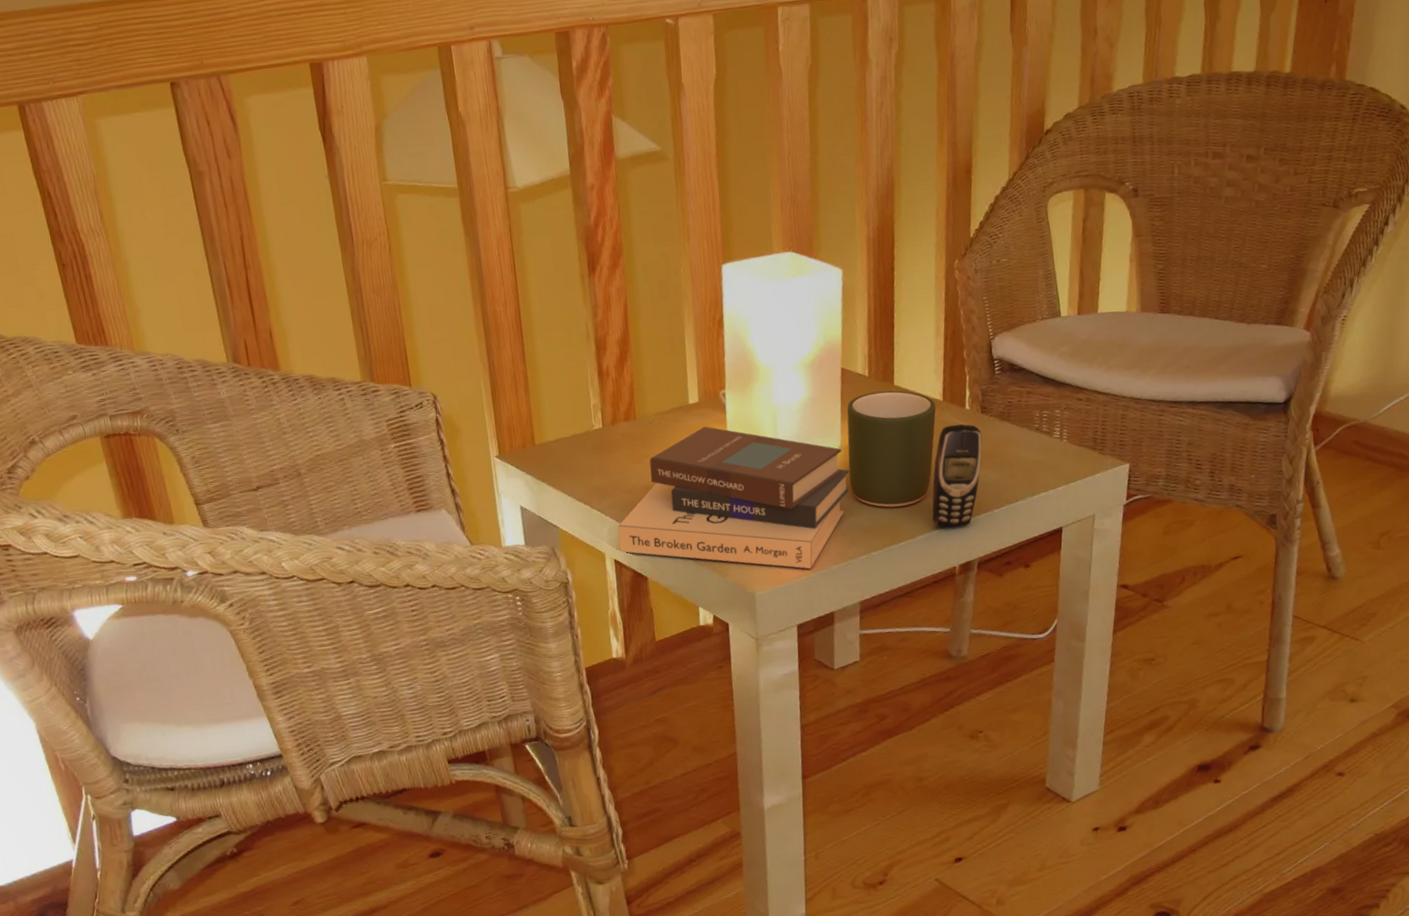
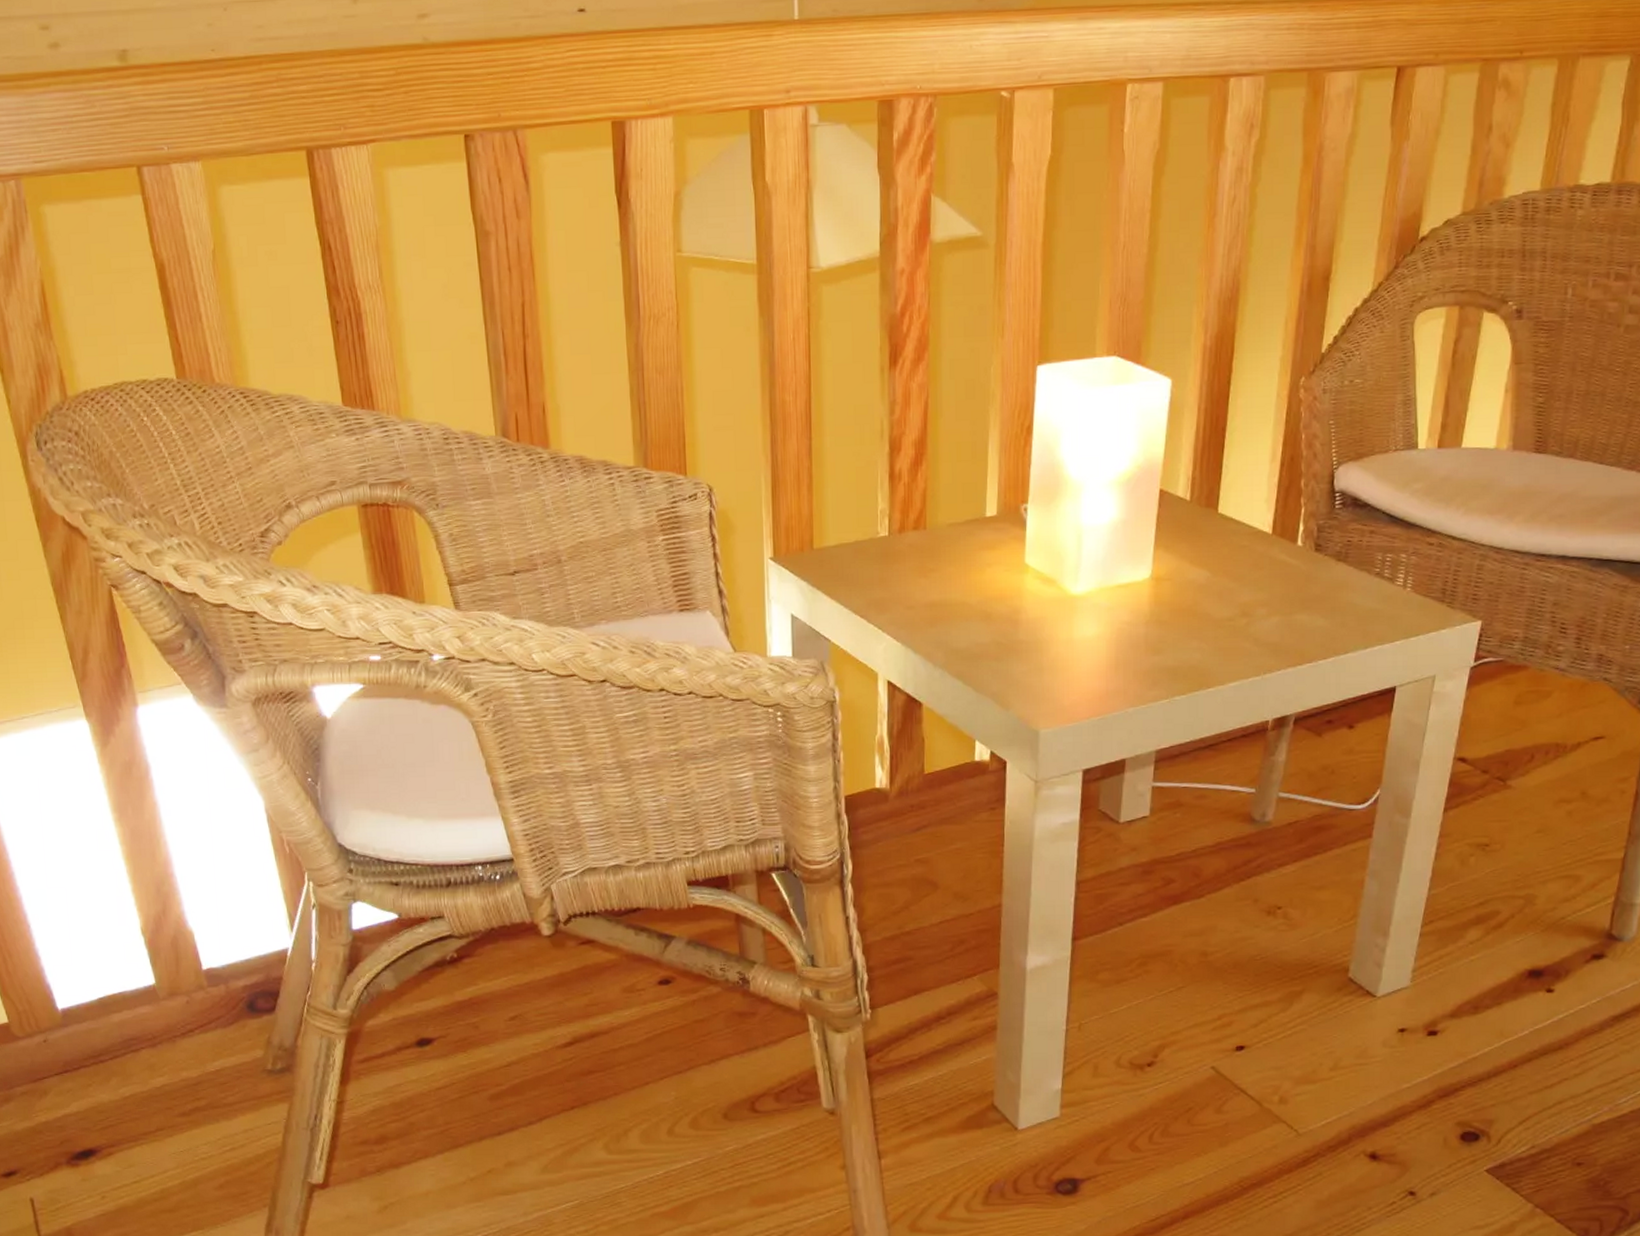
books: present [617,426,850,569] -> none [893,542,1158,710]
mug: present [847,390,936,508] -> none [1157,518,1264,648]
mobile phone: present [932,423,982,528] -> none [1247,561,1313,676]

